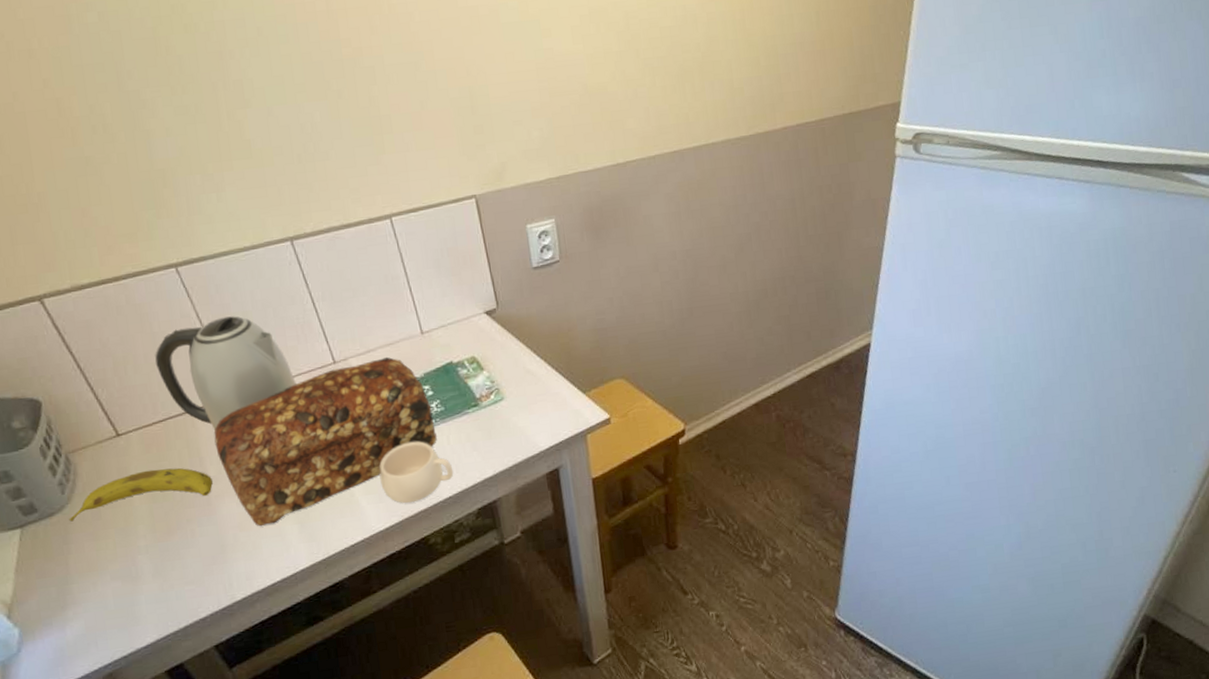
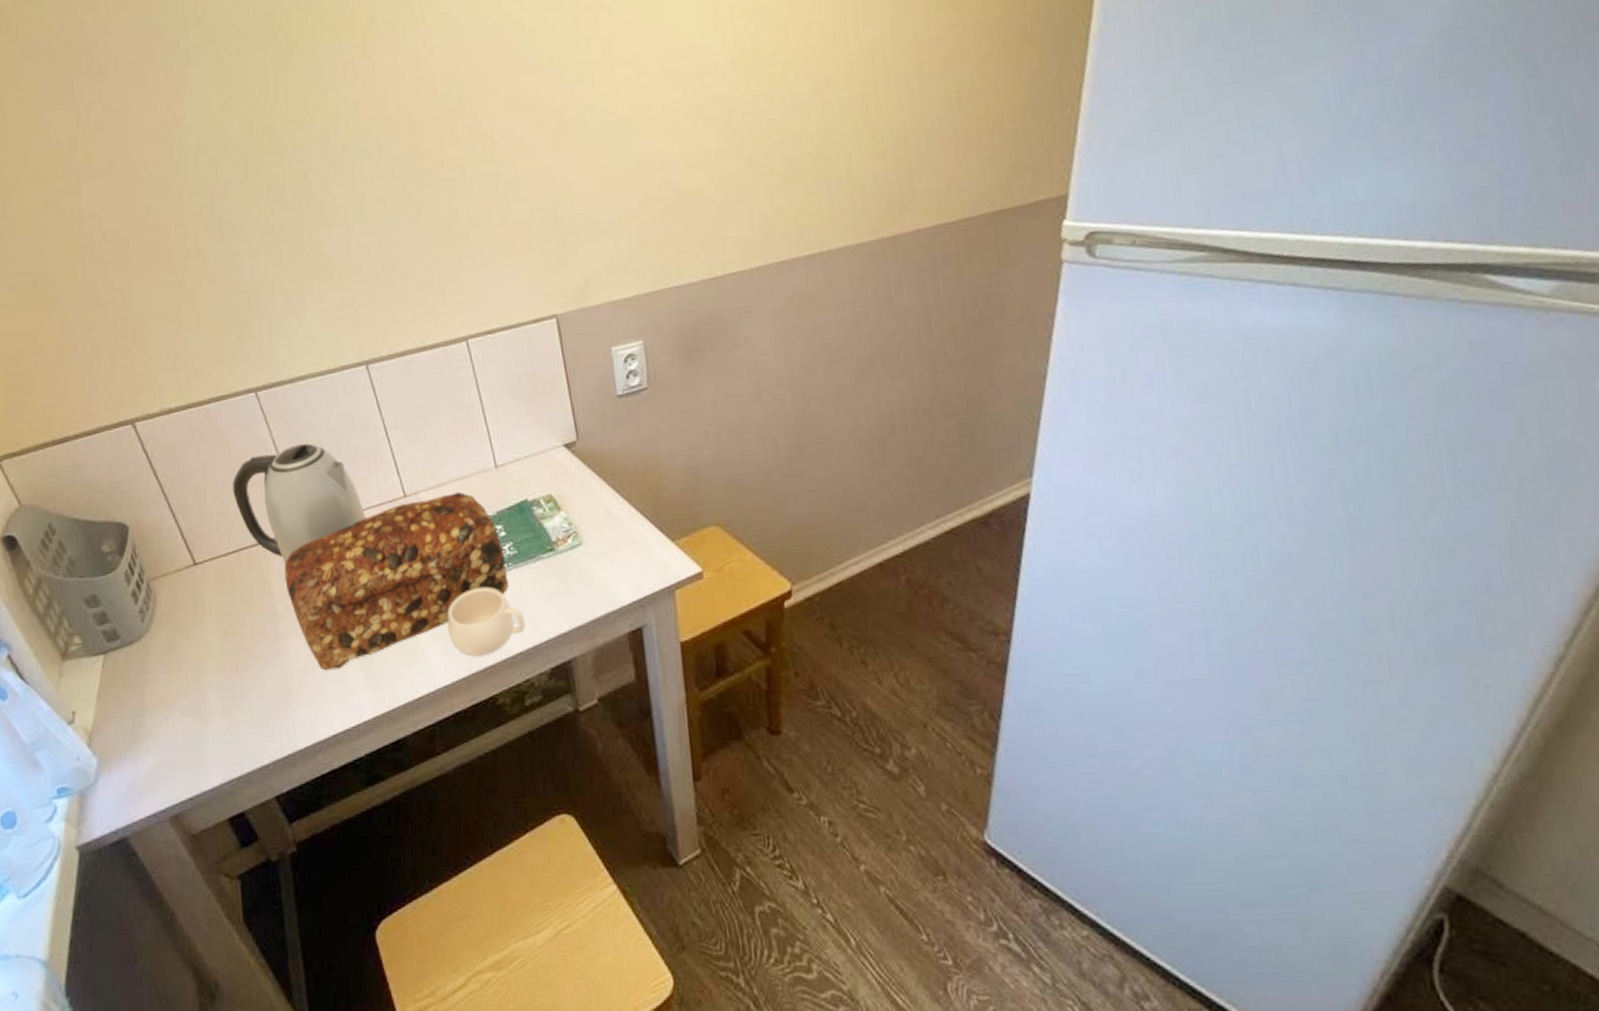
fruit: present [69,468,213,522] -> none [147,601,281,651]

